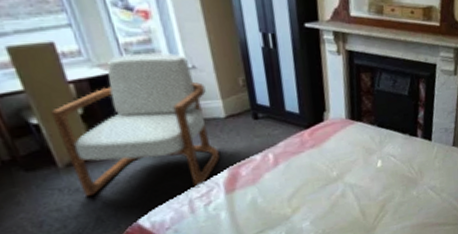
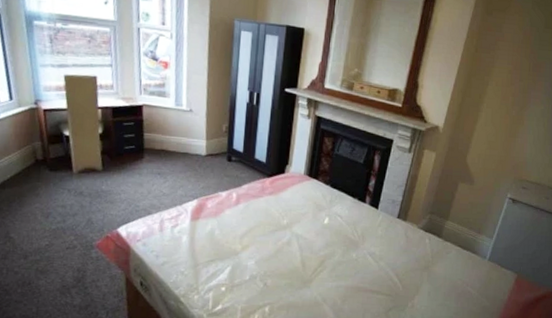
armchair: present [51,52,220,196] -> none [79,93,196,211]

